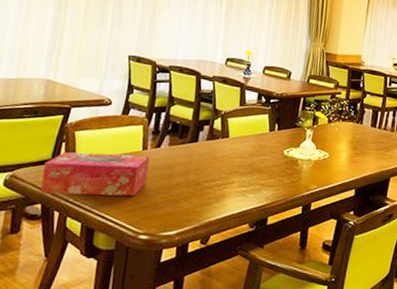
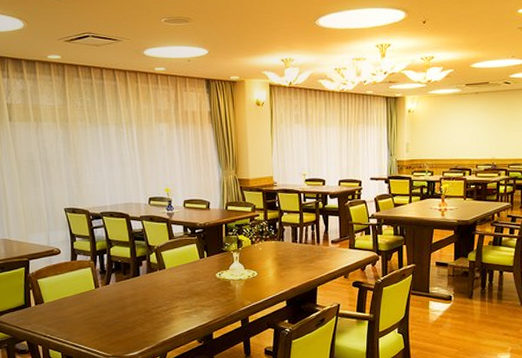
tissue box: present [40,152,151,197] -> none [20,293,104,333]

